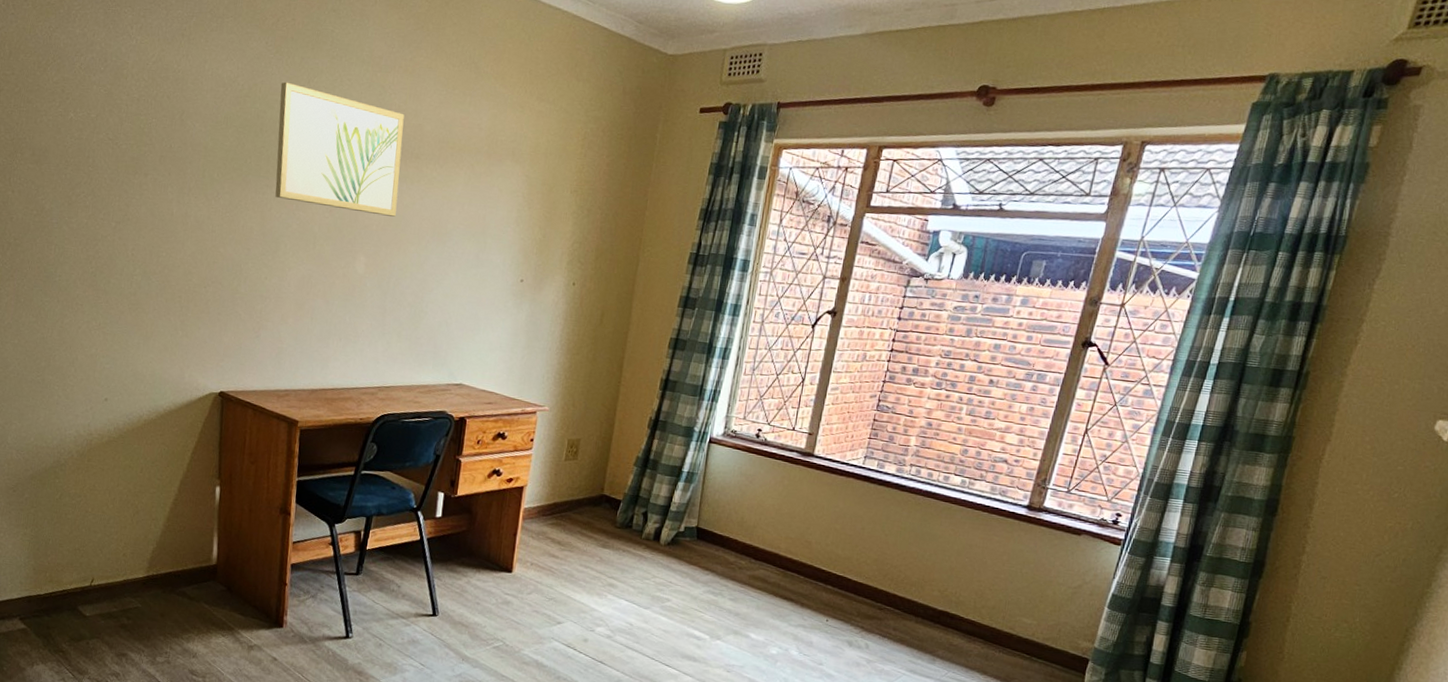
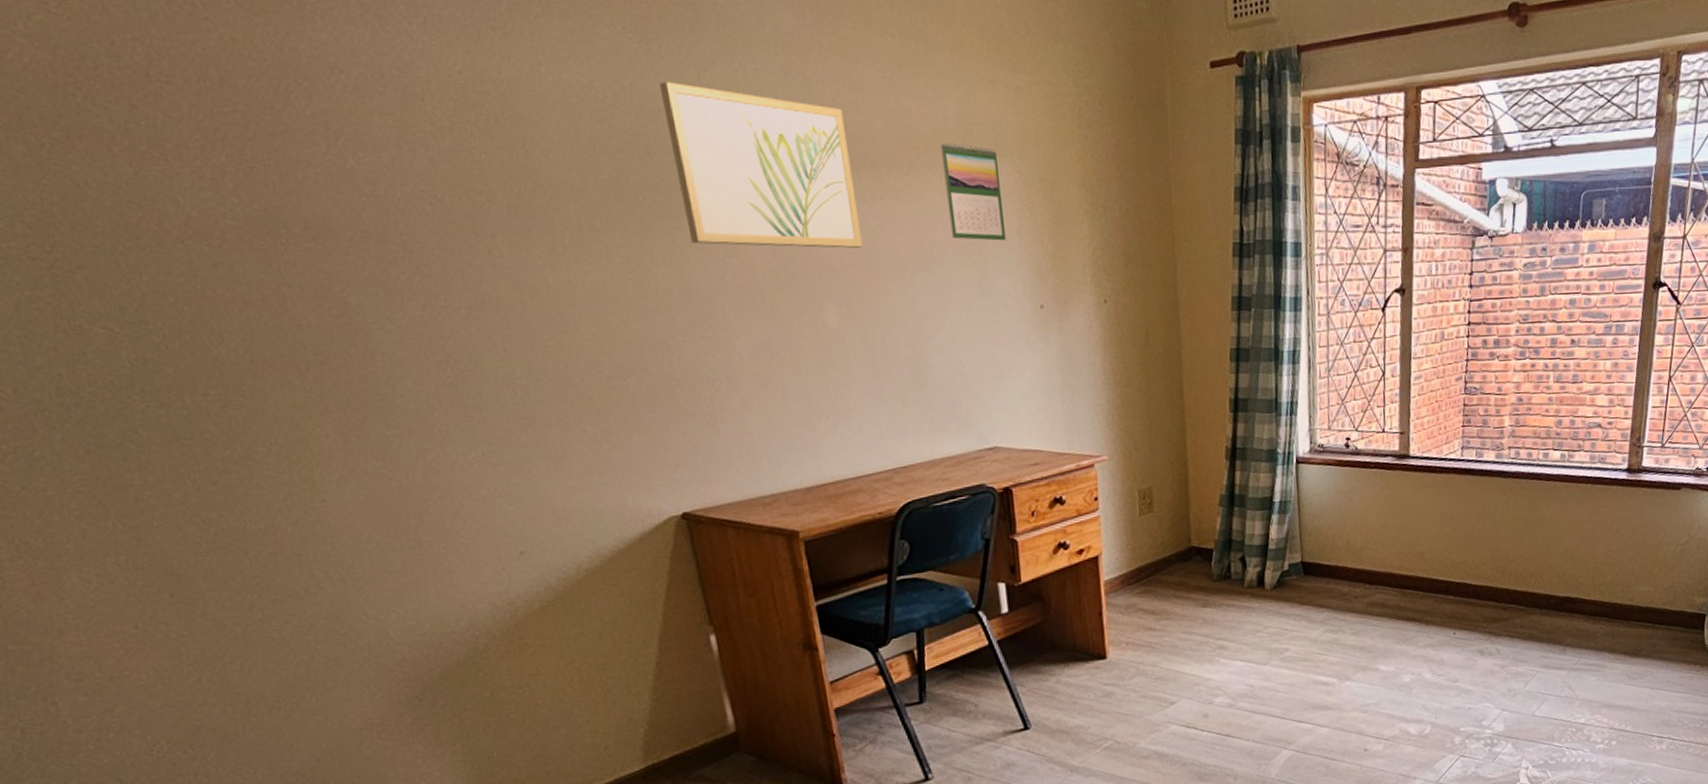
calendar: none [464,146,513,226] -> present [940,142,1007,241]

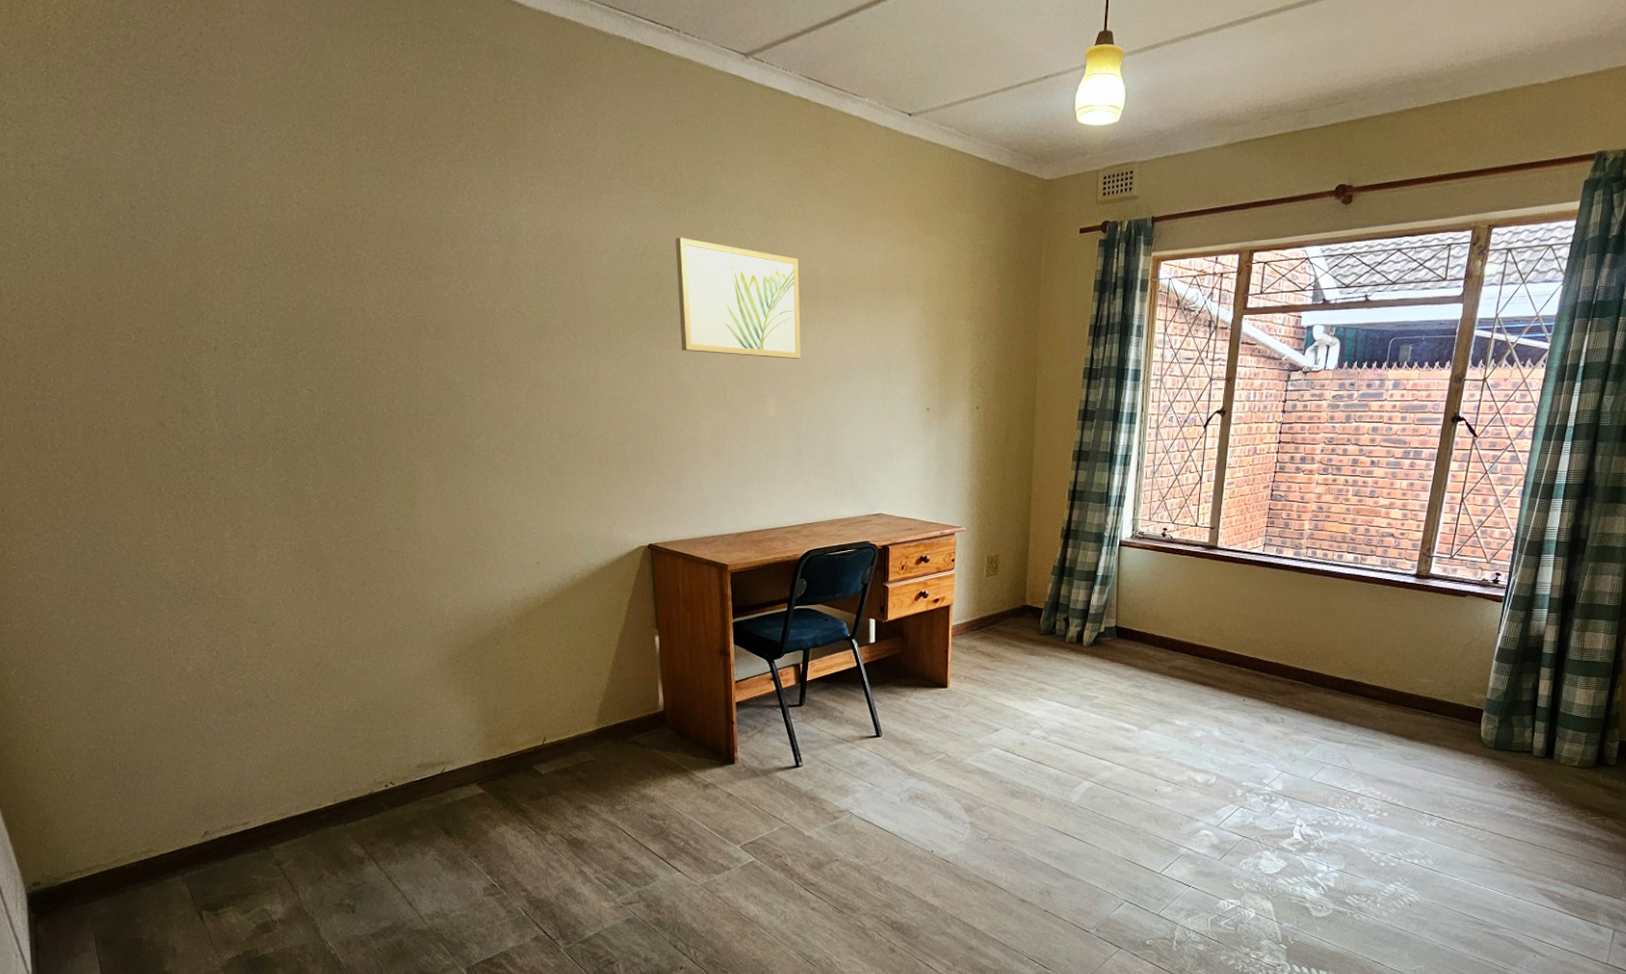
calendar: present [940,142,1007,241] -> none [866,284,908,358]

